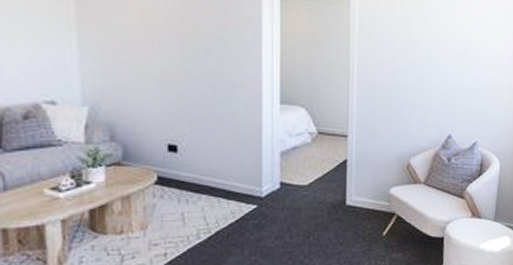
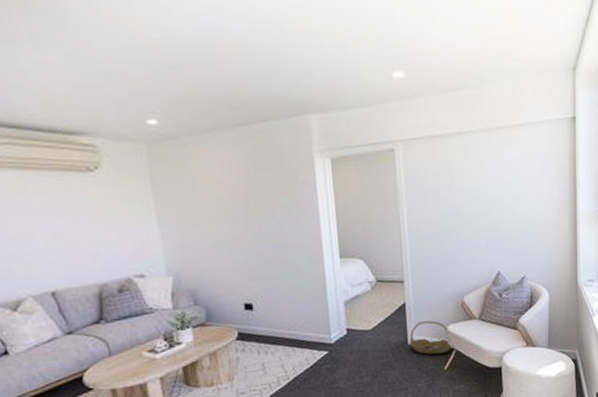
basket: none [347,181,395,219] -> present [409,320,453,355]

